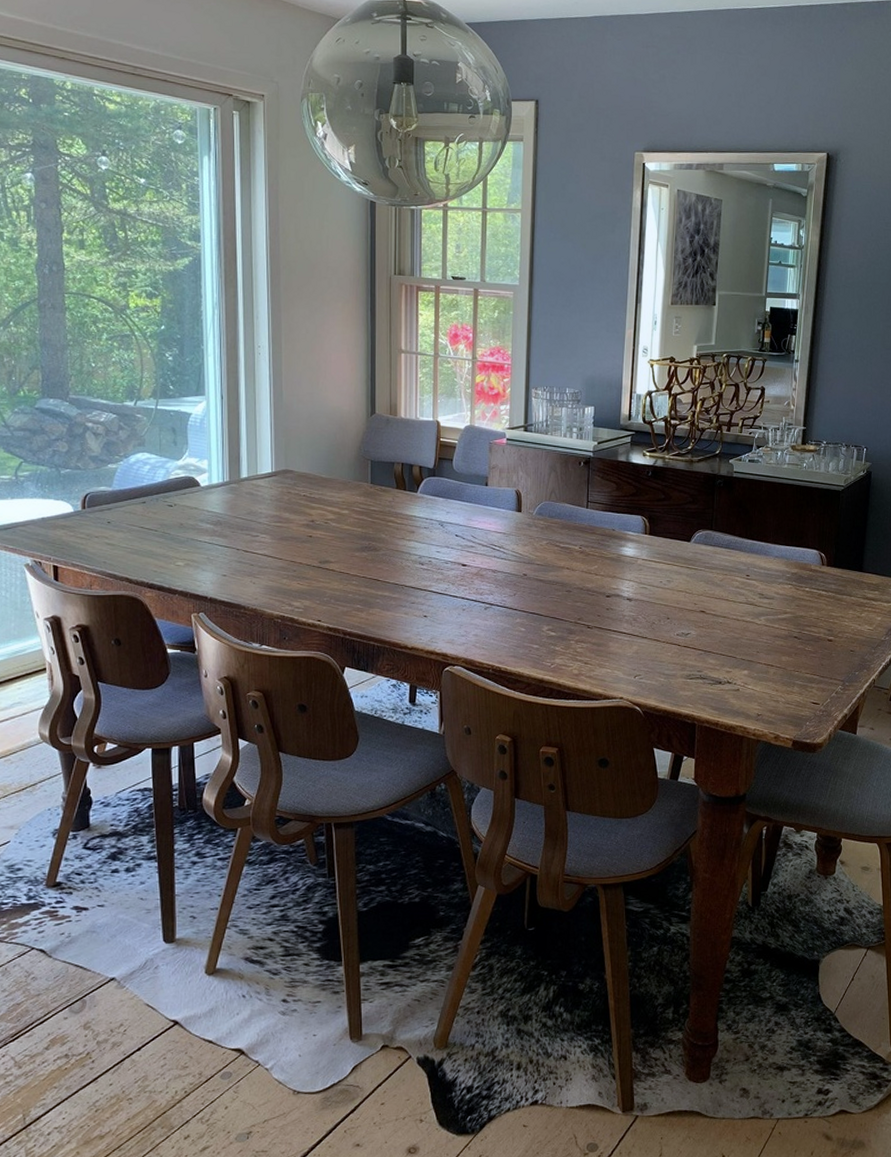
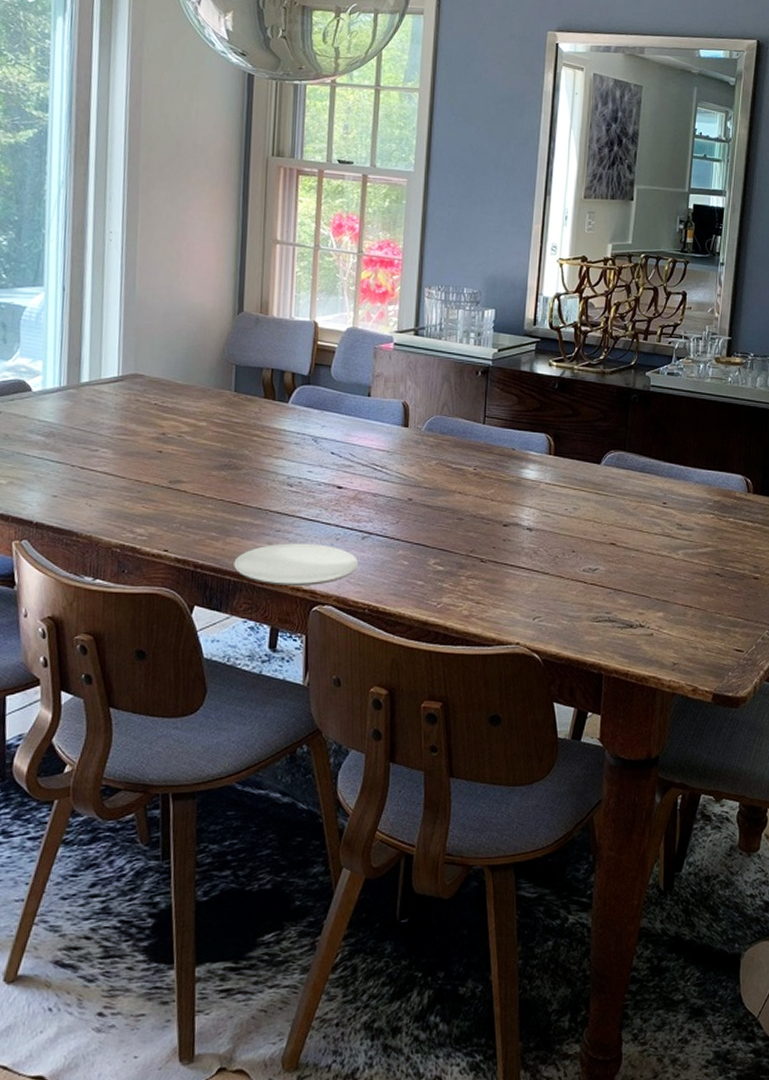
plate: none [377,613,483,650] -> present [234,543,359,587]

